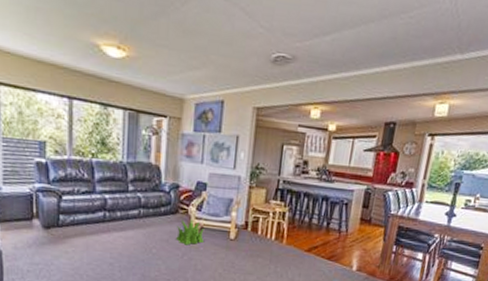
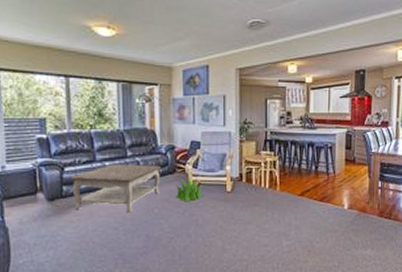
coffee table: none [67,197,164,250] -> present [70,164,162,213]

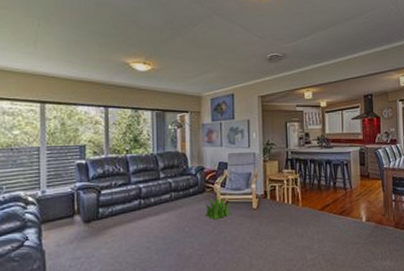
coffee table: present [70,164,162,213] -> none [106,185,192,232]

